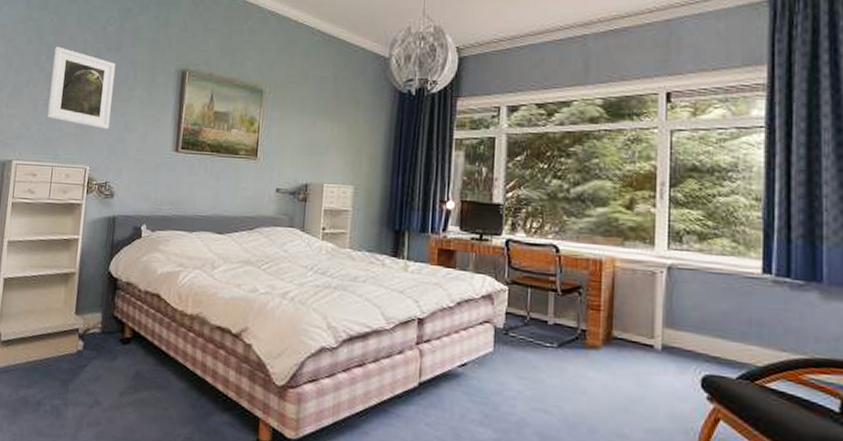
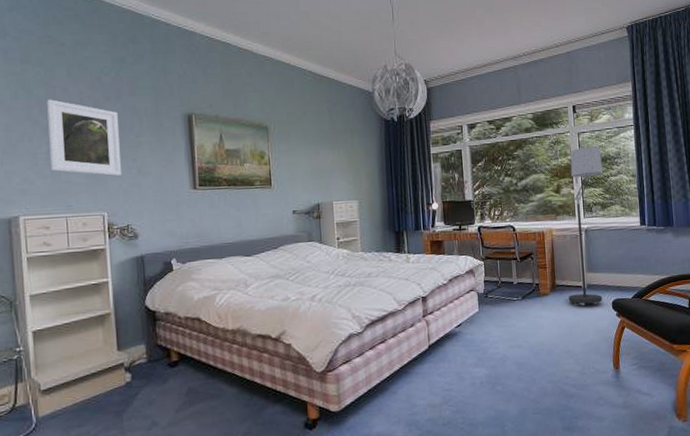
floor lamp: none [624,150,706,376] -> present [565,146,603,306]

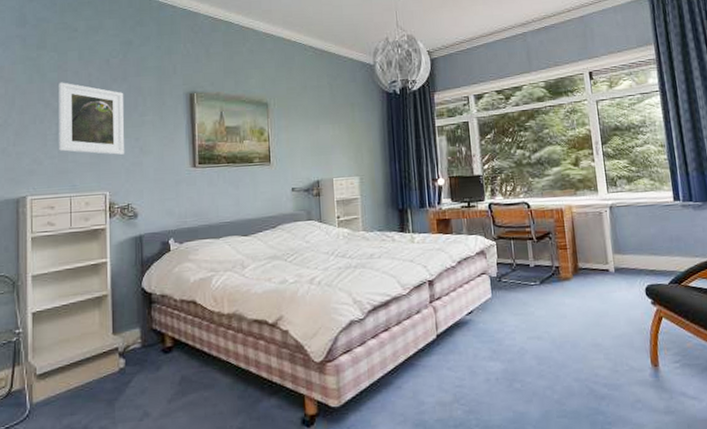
floor lamp: present [565,146,603,306] -> none [588,114,634,292]

